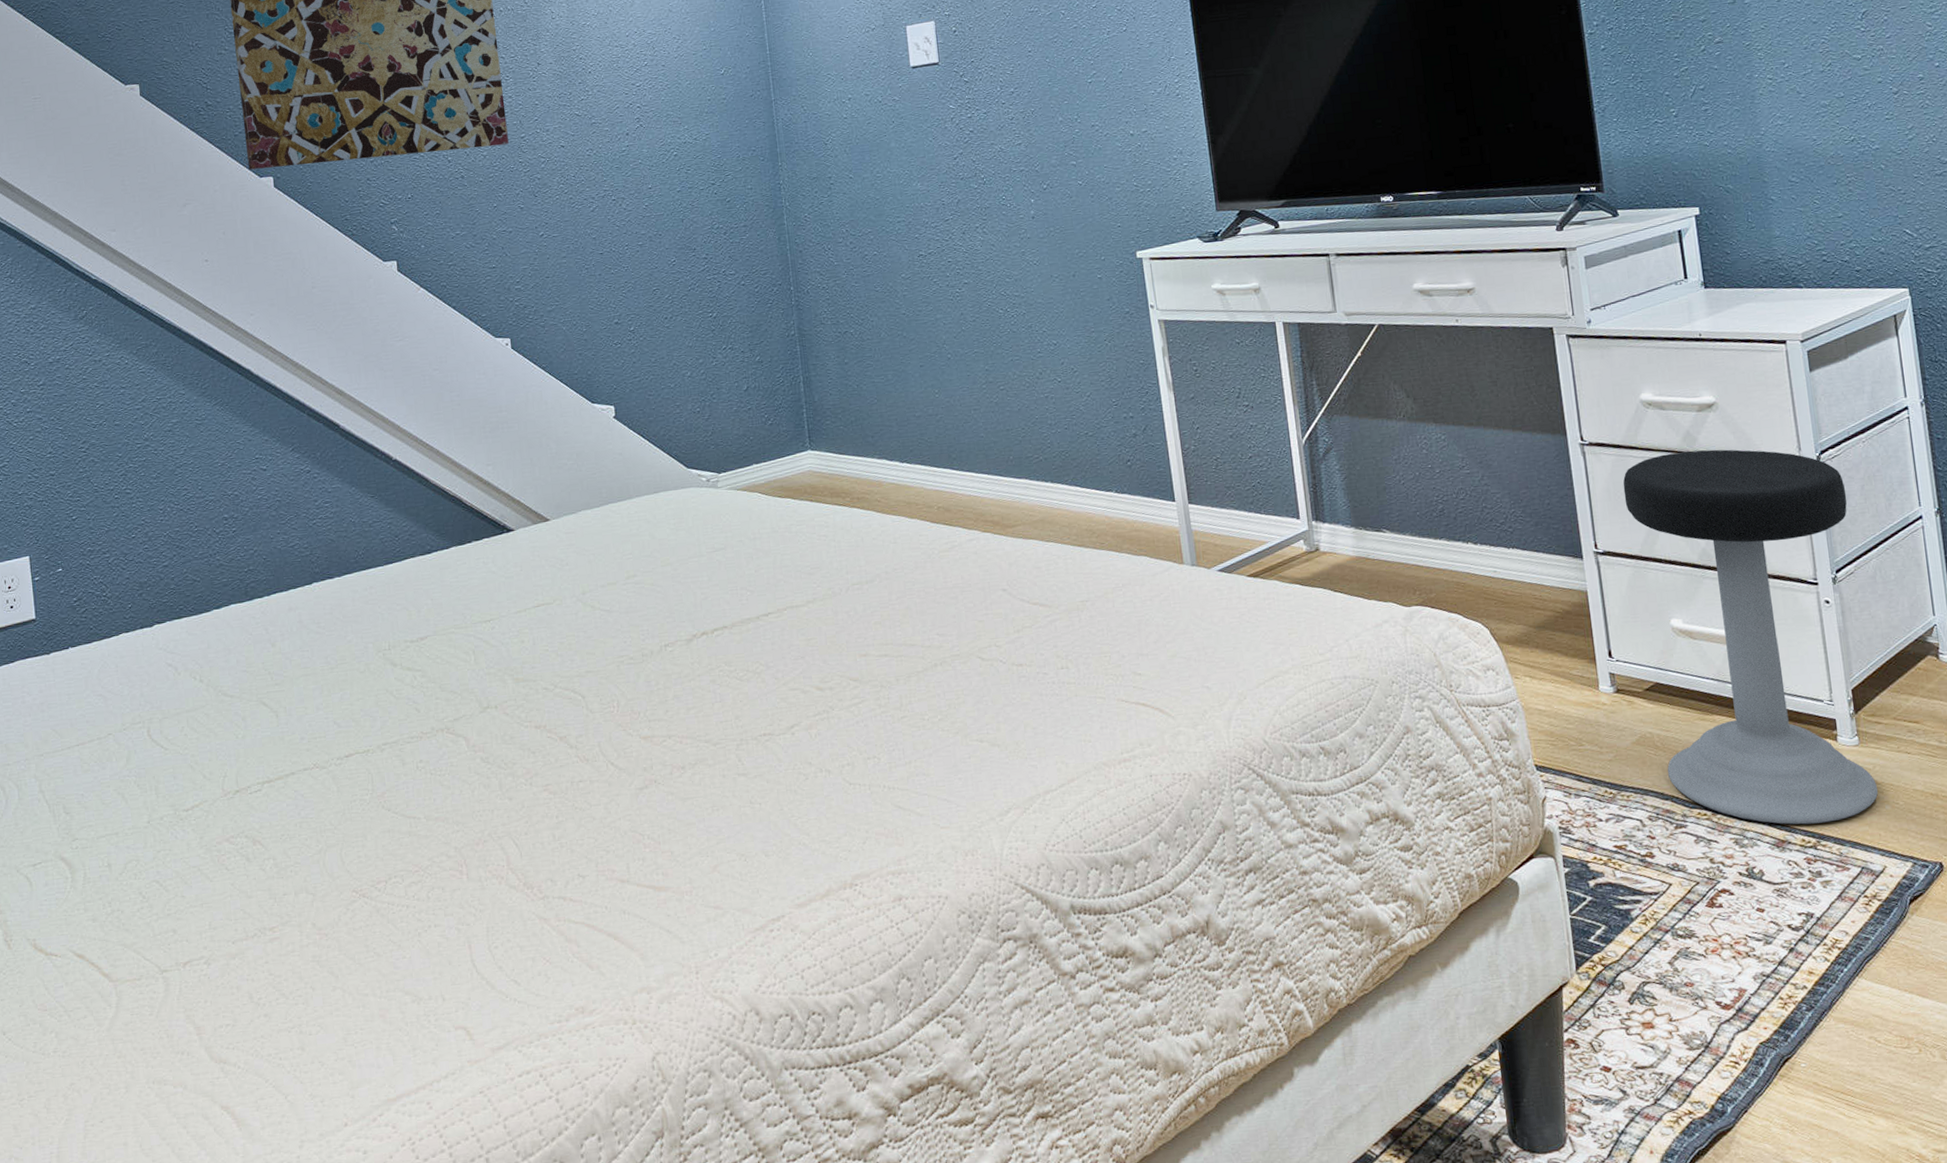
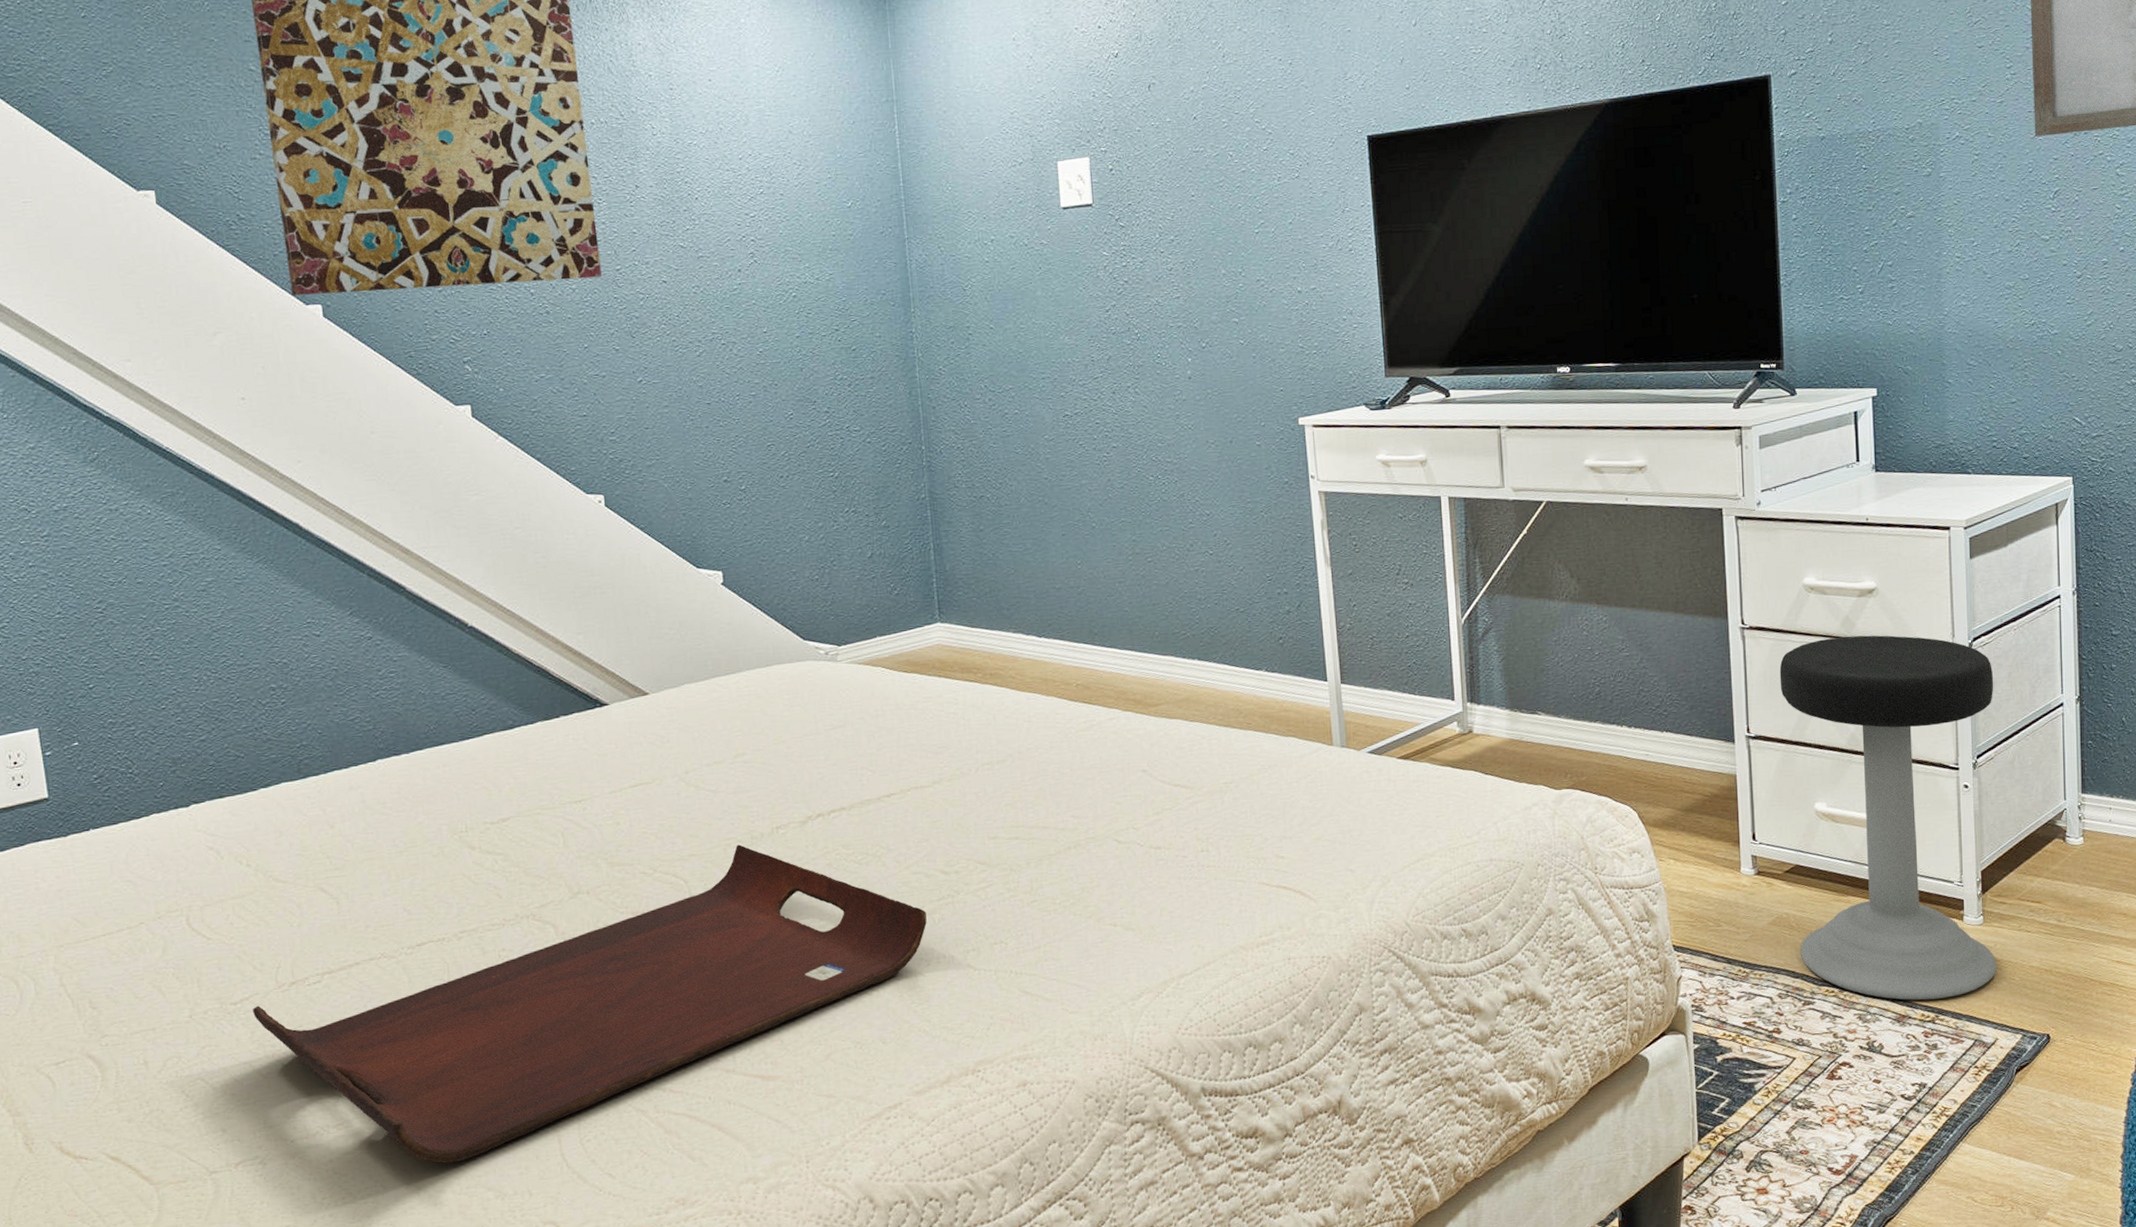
serving tray: none [201,661,804,967] -> present [252,844,927,1164]

